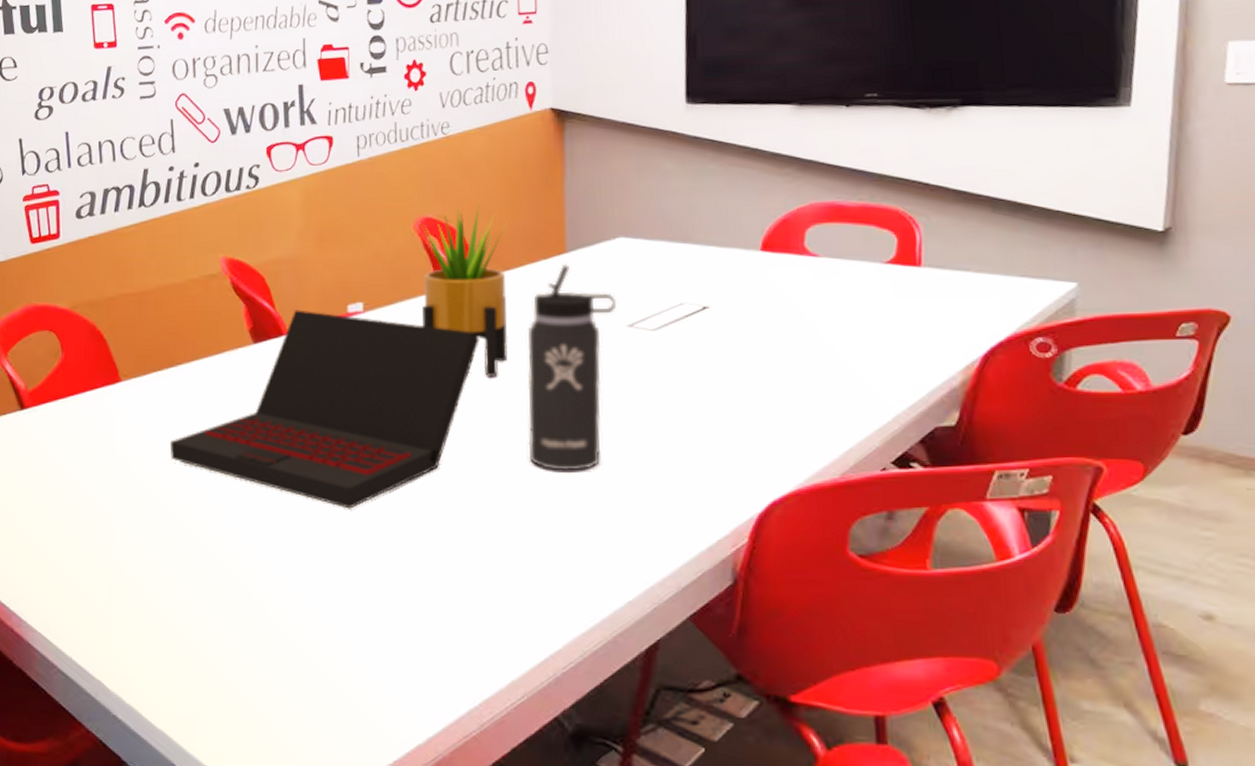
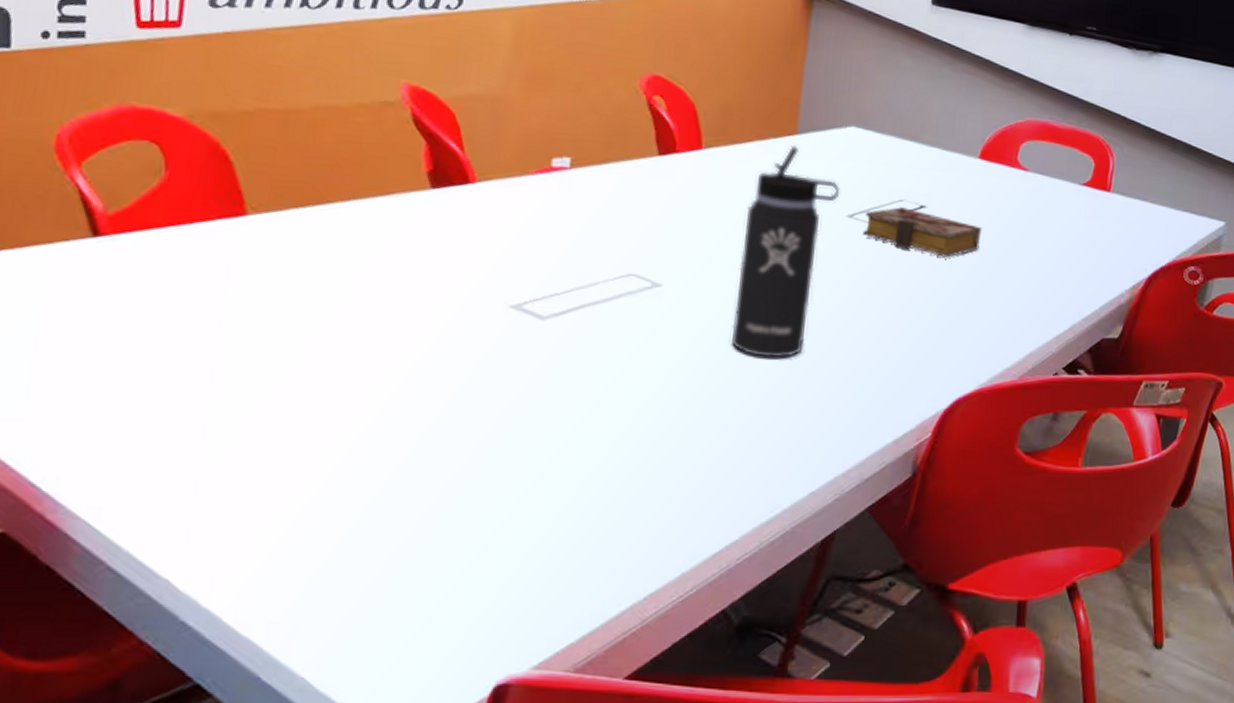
laptop: present [169,310,480,509] -> none [303,156,696,385]
potted plant: present [420,204,509,376] -> none [635,69,741,254]
book: none [646,311,775,357] -> present [863,207,982,258]

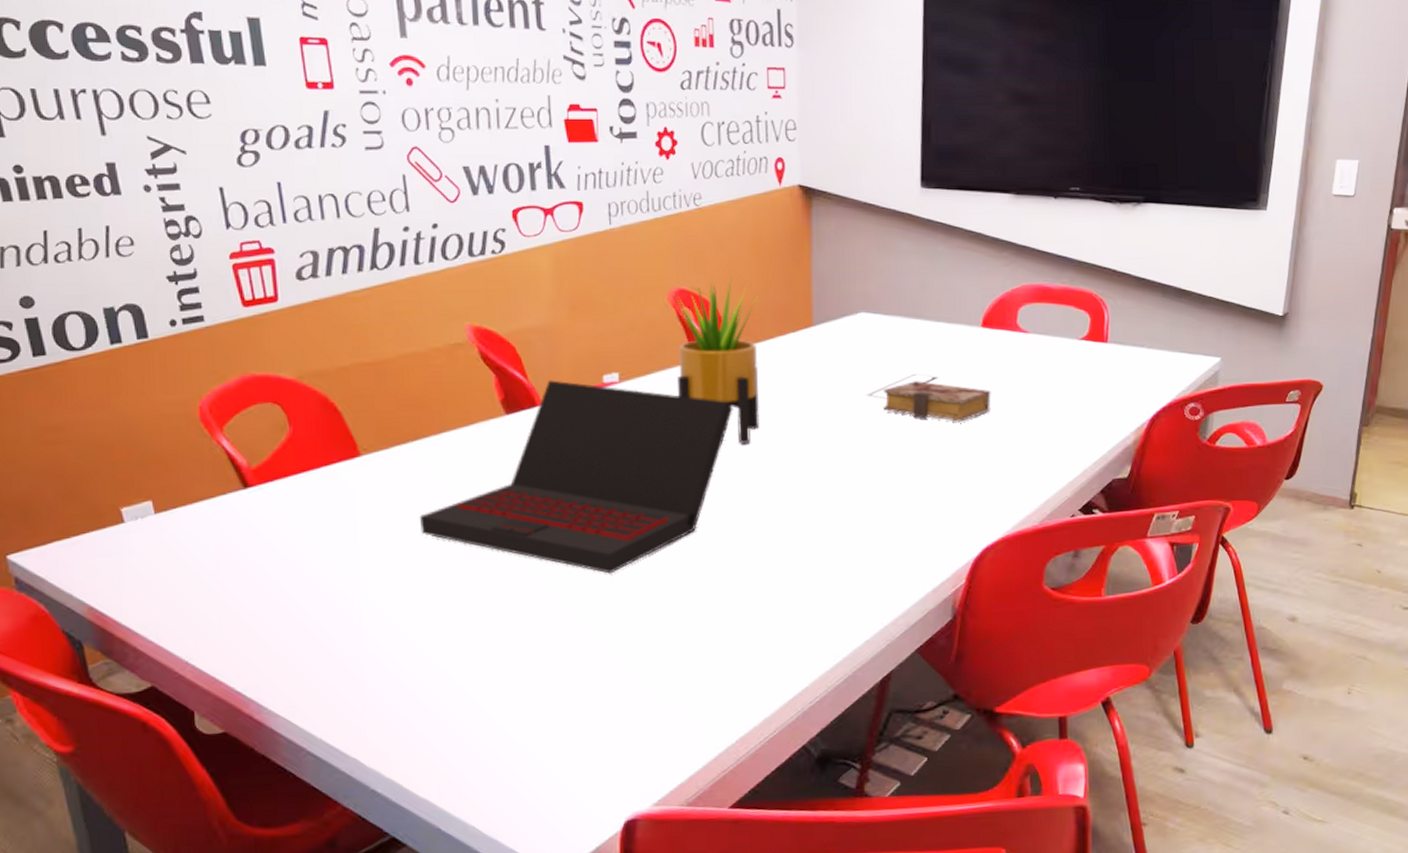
laptop: none [303,156,696,385] -> present [419,380,733,574]
potted plant: none [635,69,741,254] -> present [674,277,760,443]
thermos bottle: present [732,145,841,359] -> none [777,336,858,529]

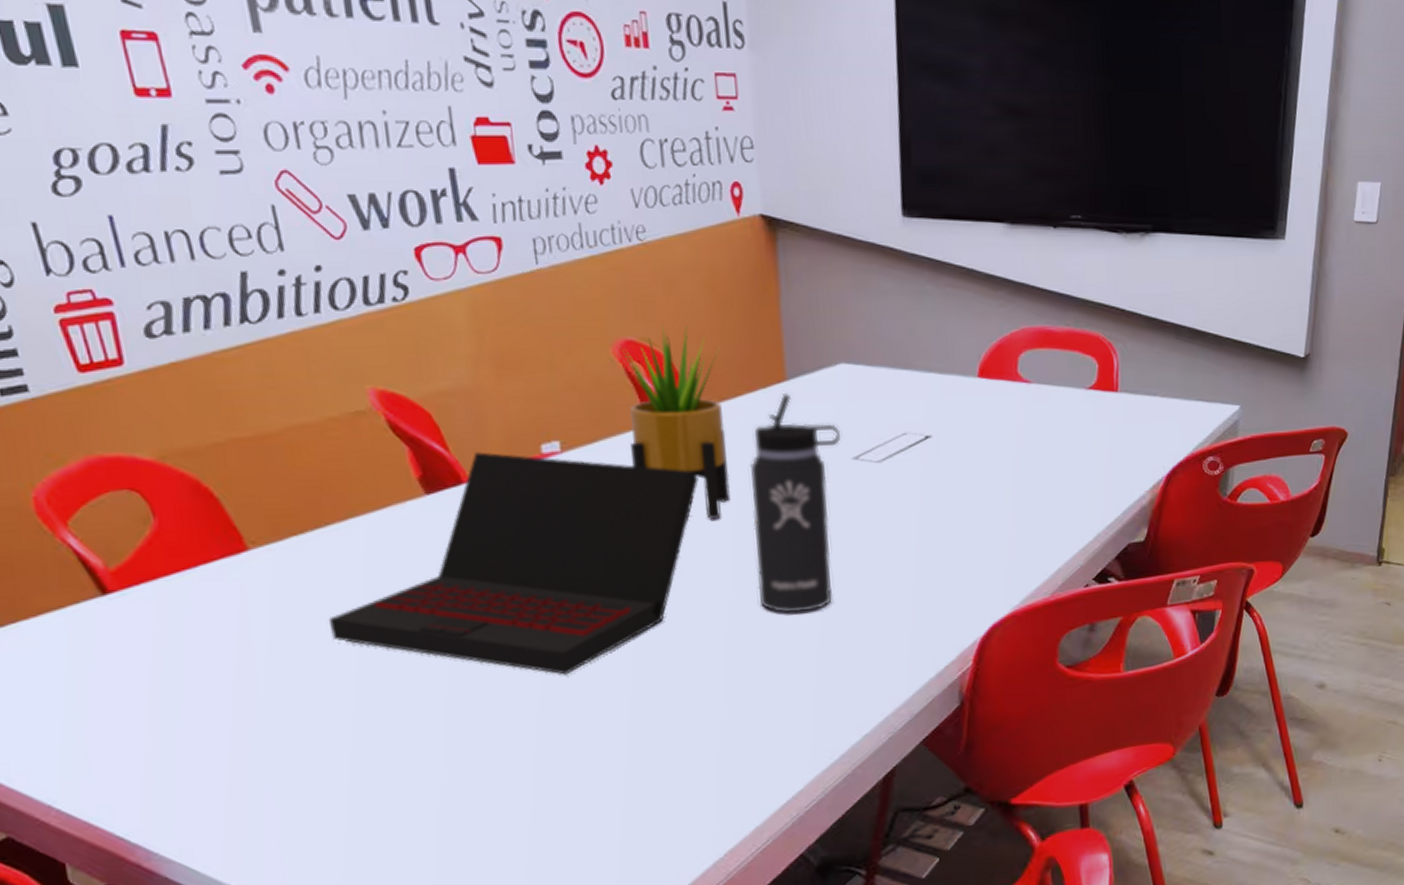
thermos bottle: none [777,336,858,529] -> present [749,392,841,614]
book: present [883,381,991,422] -> none [871,440,992,486]

